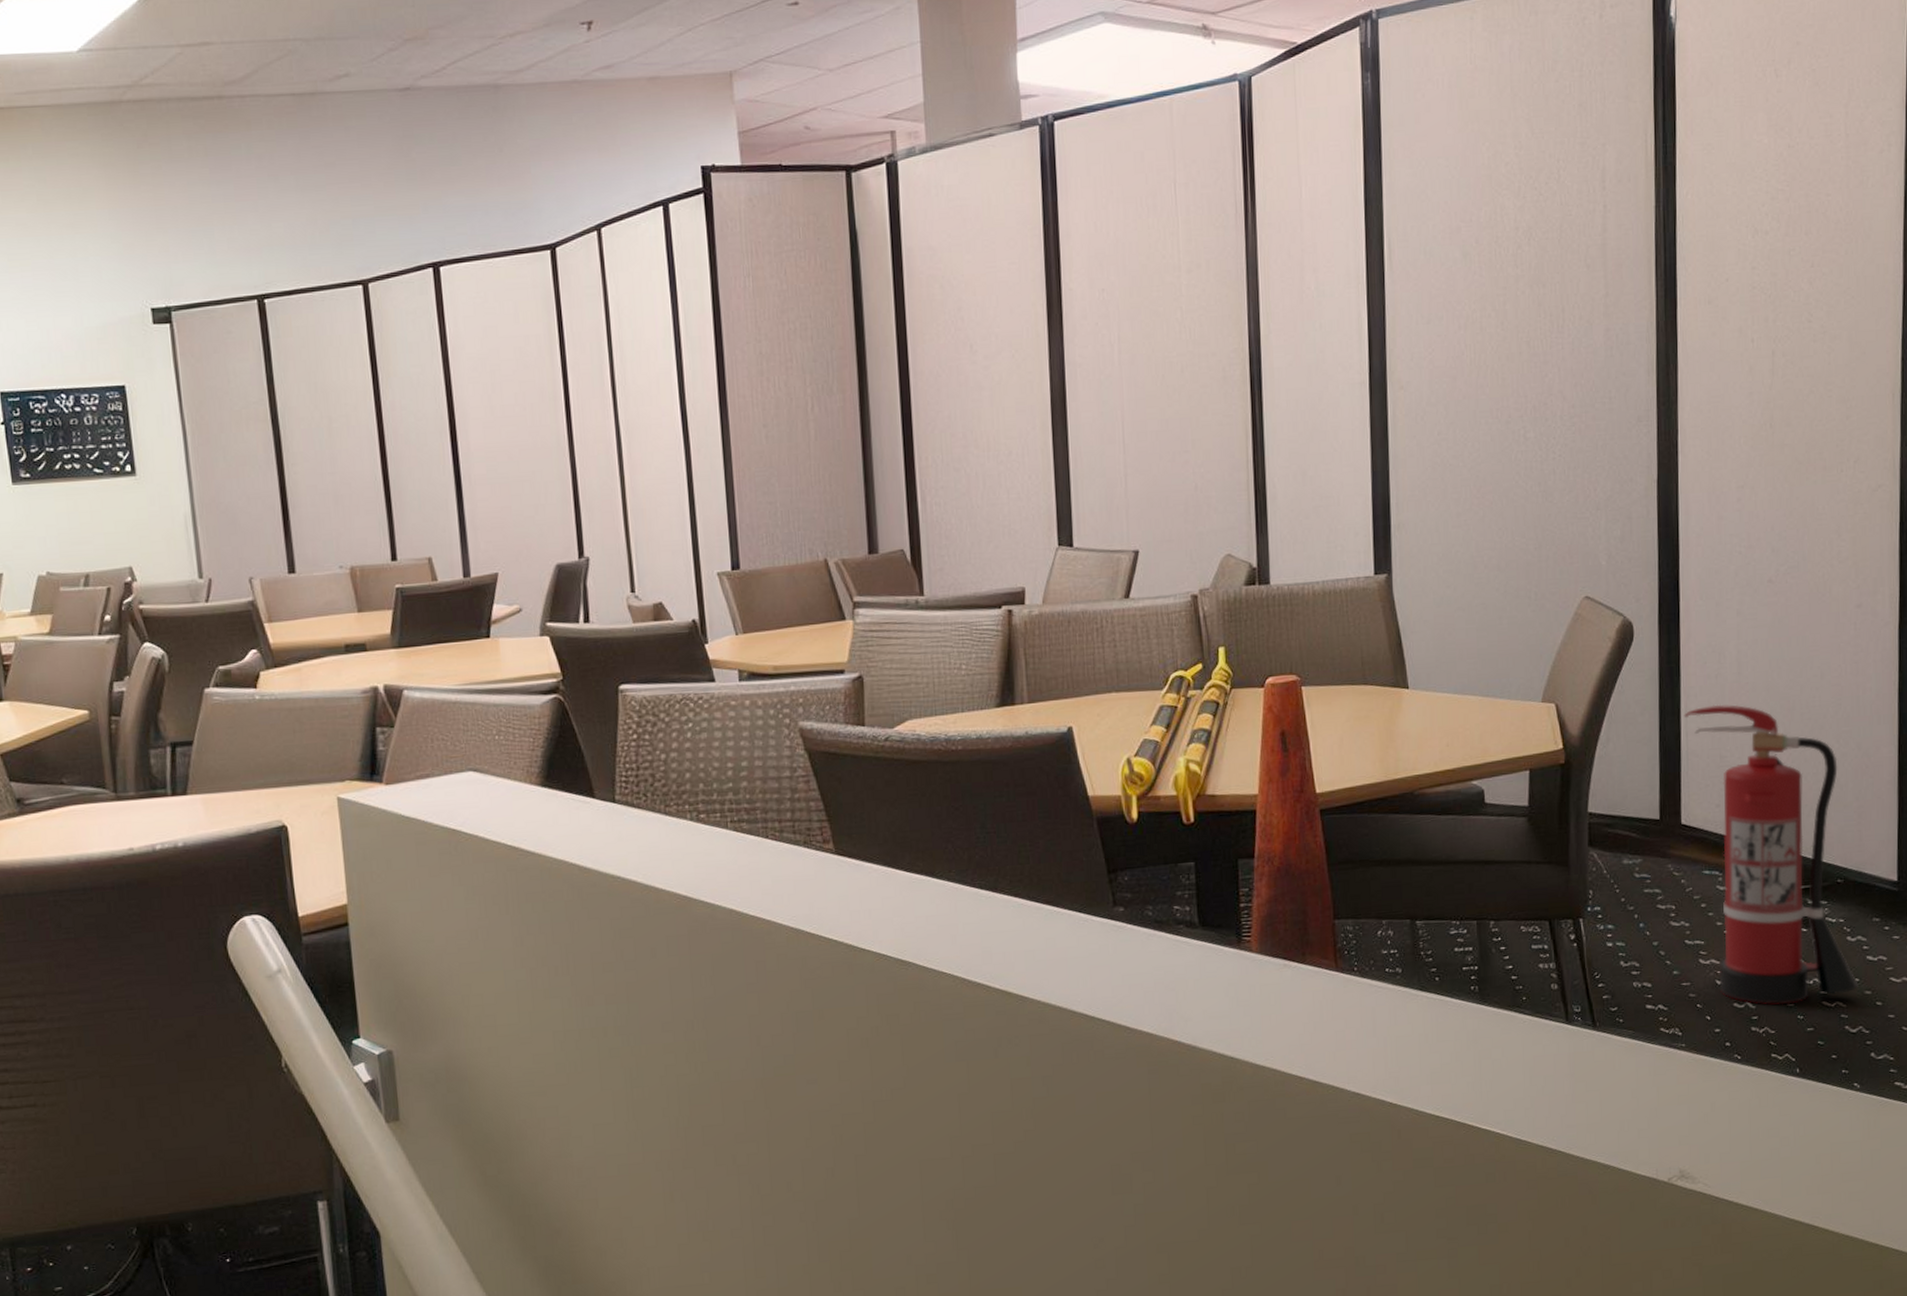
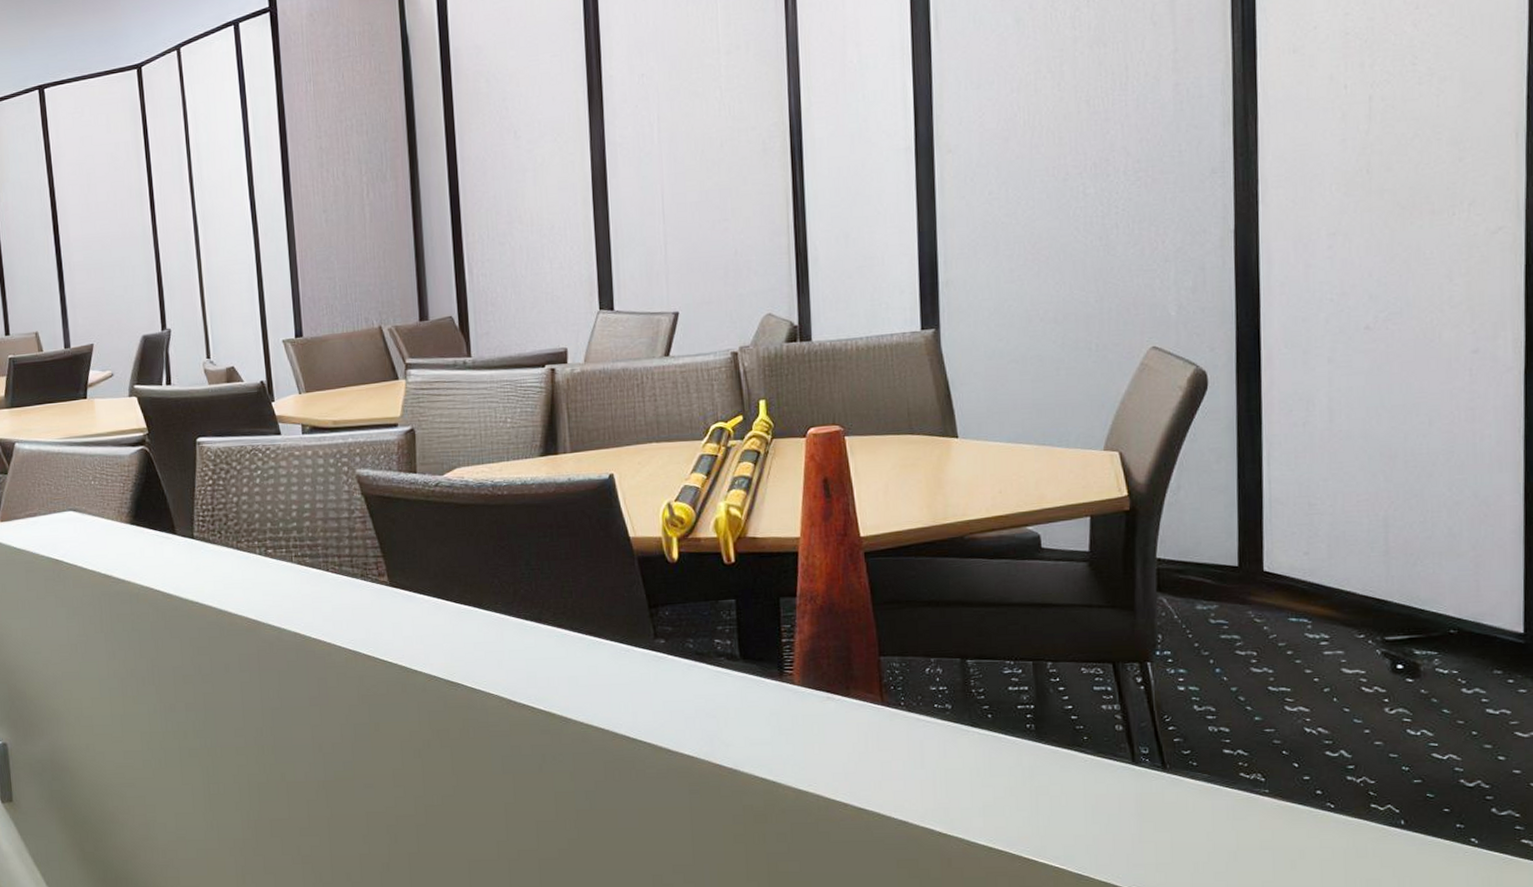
fire extinguisher: present [1684,704,1859,1005] -> none [1266,452,1476,755]

